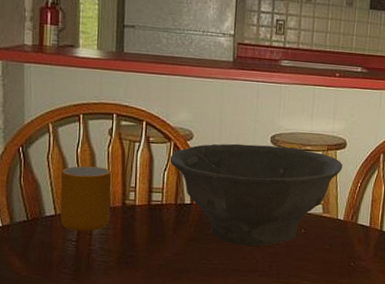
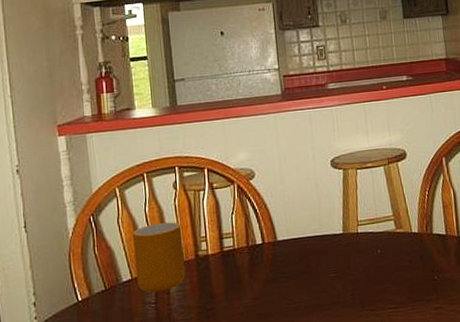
bowl: present [169,143,343,247] -> none [235,167,407,278]

